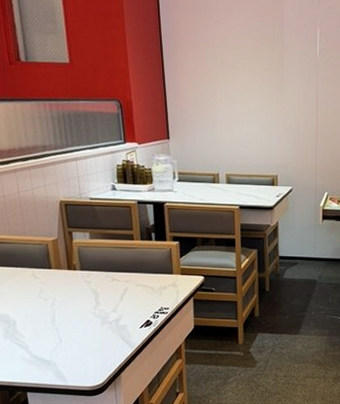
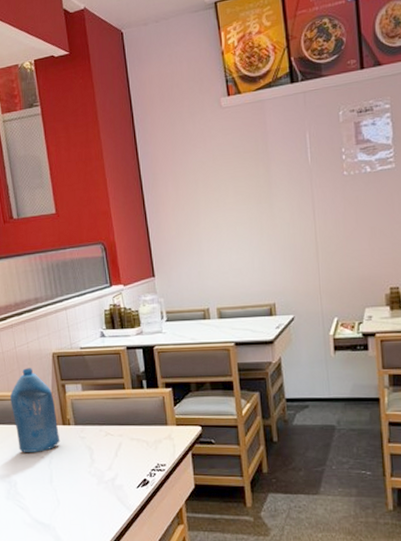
bottle: none [12,213,65,294] -> present [10,368,61,452]

